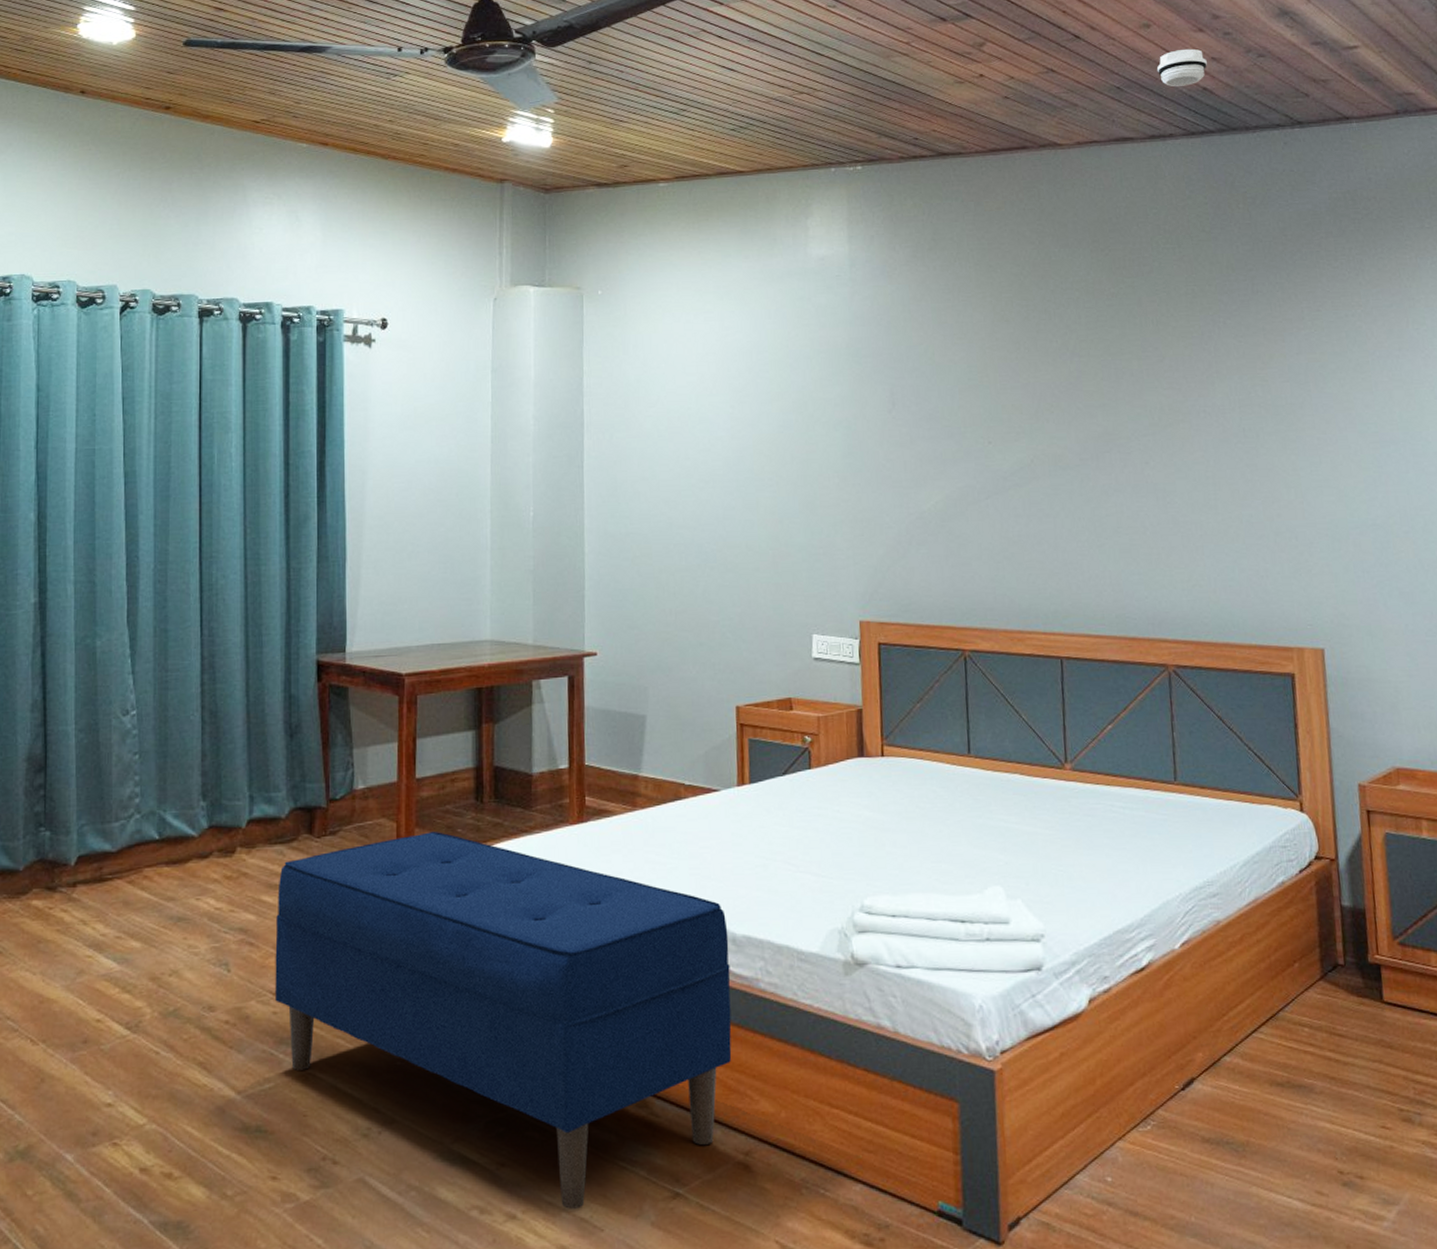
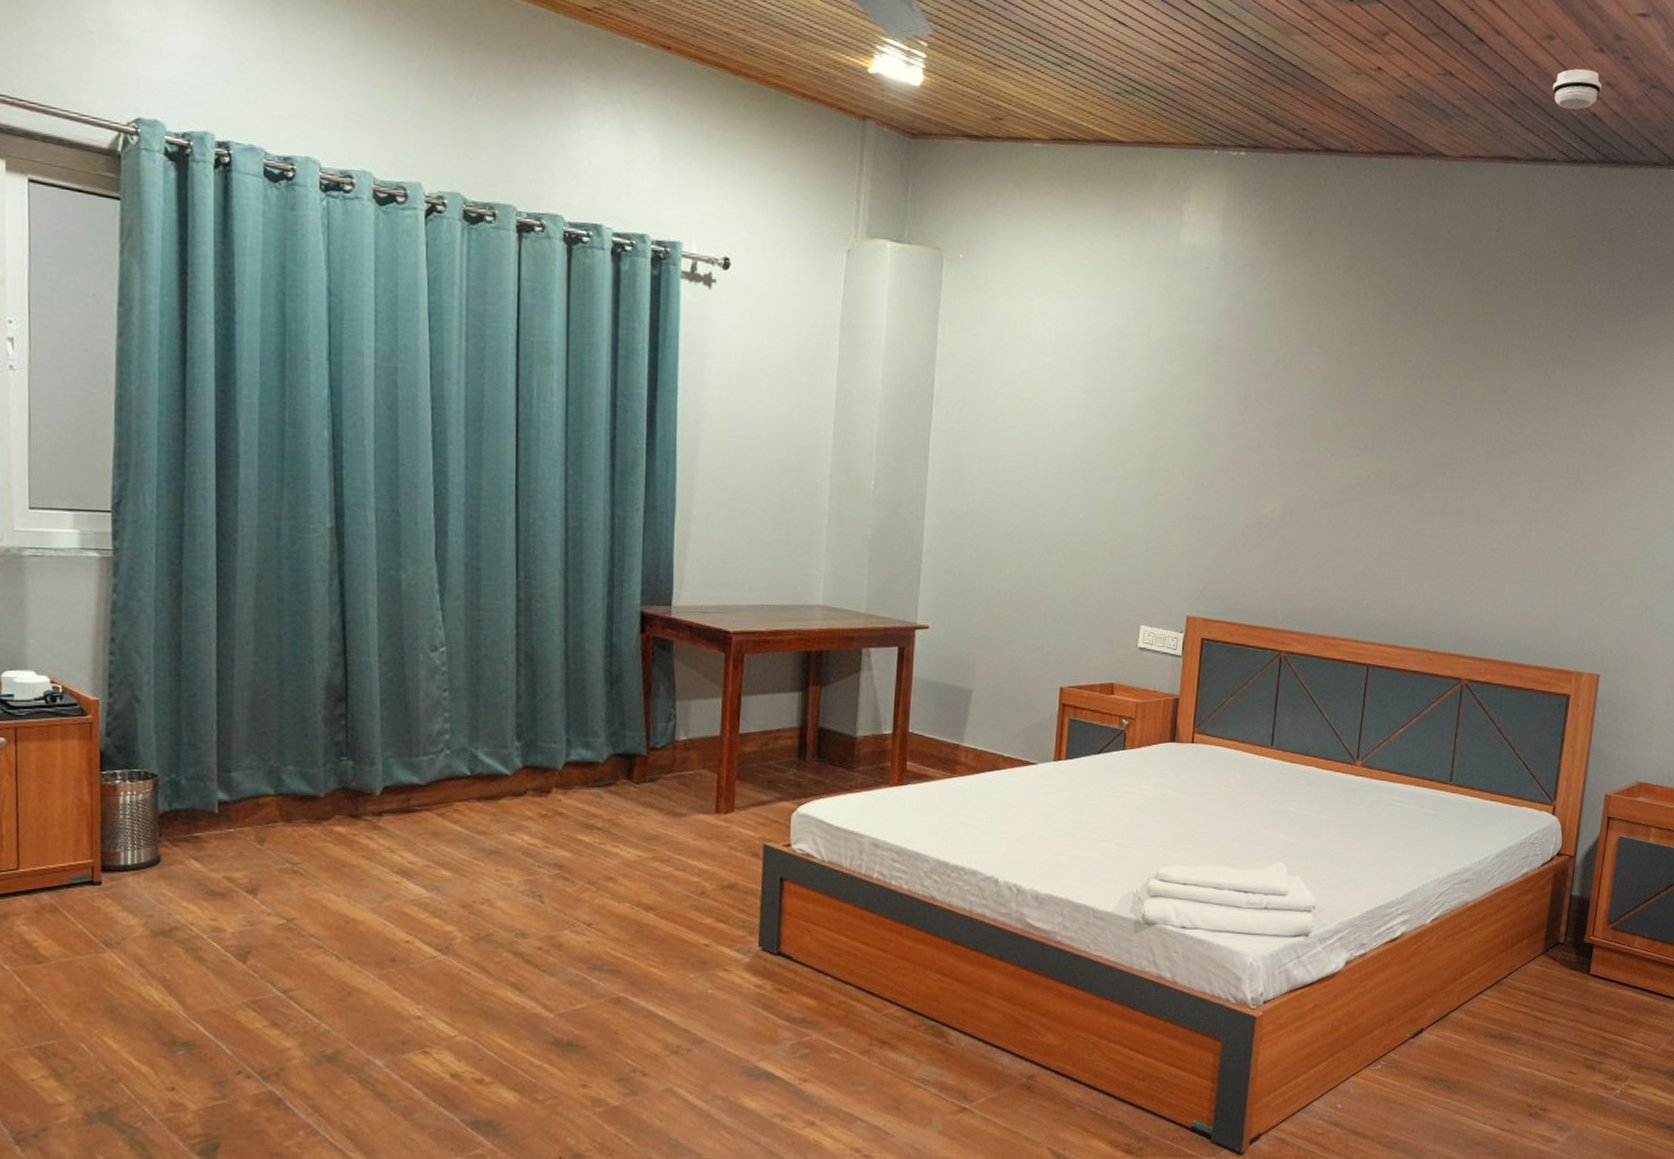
bench: present [275,832,732,1209] -> none [589,785,1032,1118]

